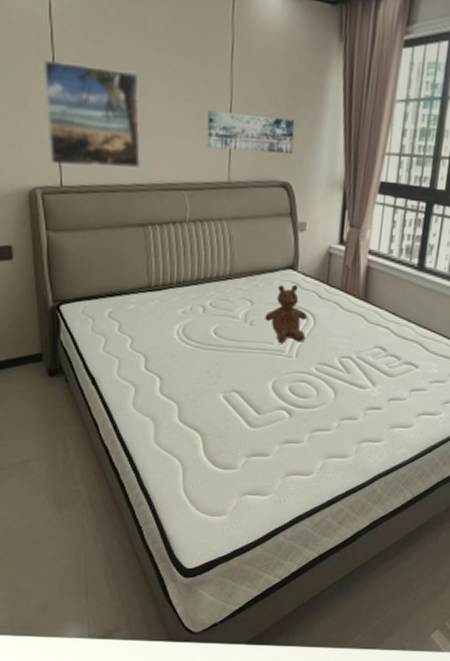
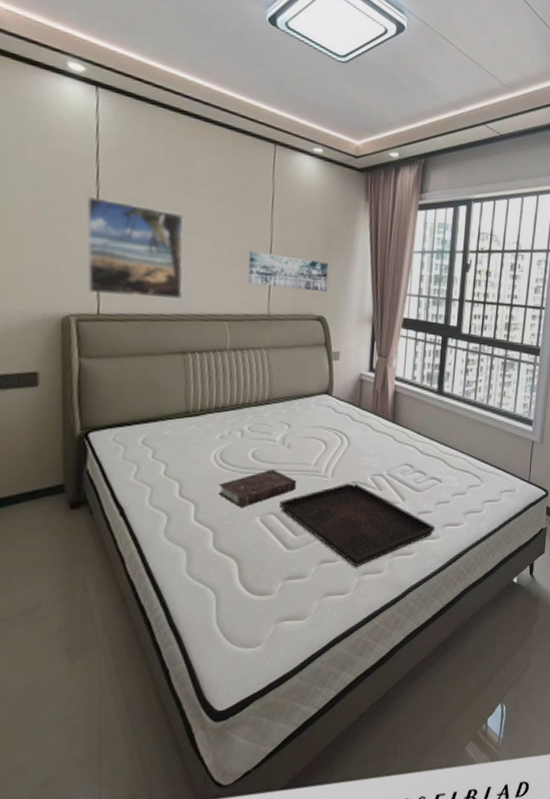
book: none [181,347,260,384] -> present [218,470,297,508]
serving tray: none [242,363,408,451] -> present [279,481,435,568]
teddy bear: present [265,284,307,343] -> none [302,408,341,464]

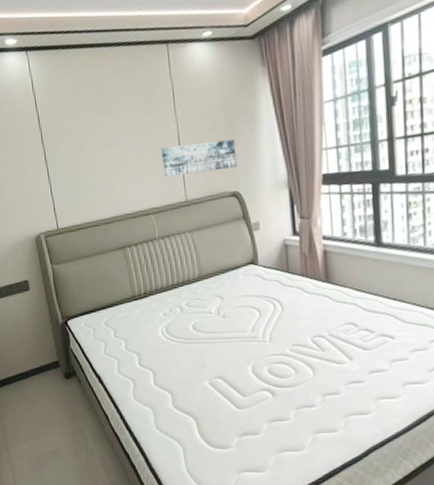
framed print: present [86,195,184,299] -> none [35,133,114,214]
book: present [218,470,297,508] -> none [169,339,238,374]
serving tray: present [279,481,435,568] -> none [223,344,393,427]

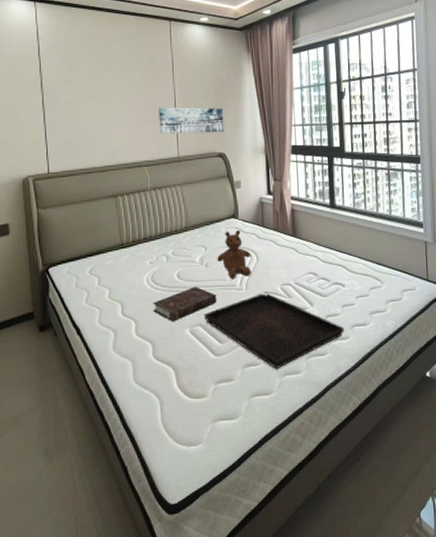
book: none [169,339,238,374] -> present [152,287,217,322]
serving tray: none [223,344,393,427] -> present [204,292,344,370]
teddy bear: none [235,277,275,330] -> present [217,230,251,279]

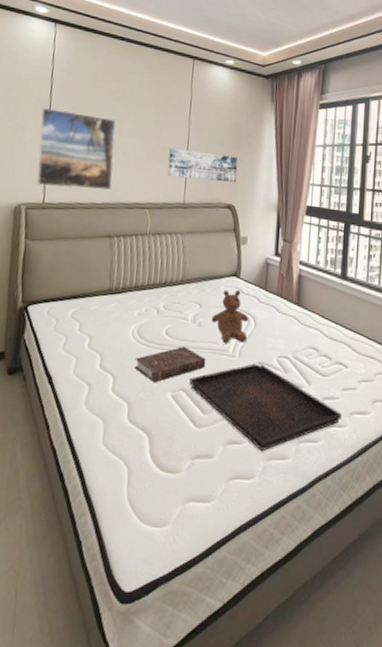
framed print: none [34,83,110,158] -> present [37,107,116,190]

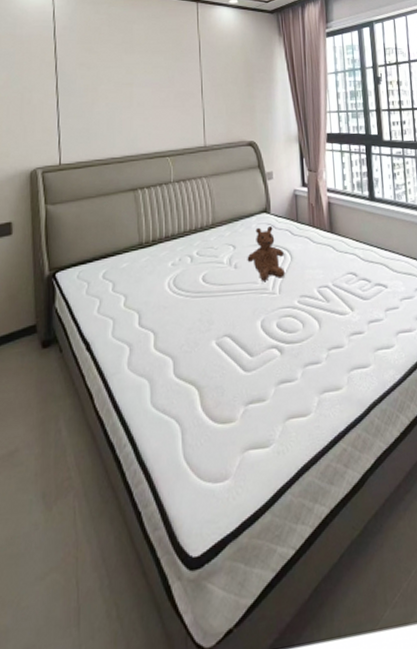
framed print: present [37,107,116,190] -> none [47,67,129,147]
book: present [134,347,206,383] -> none [174,291,247,333]
wall art: present [167,147,238,183] -> none [184,92,255,122]
serving tray: present [189,362,342,452] -> none [232,295,388,386]

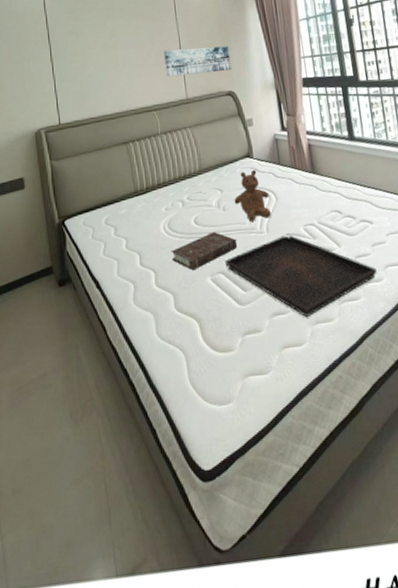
book: none [174,291,247,333] -> present [171,232,238,271]
wall art: none [184,92,255,122] -> present [164,46,232,77]
serving tray: none [232,295,388,386] -> present [225,234,377,318]

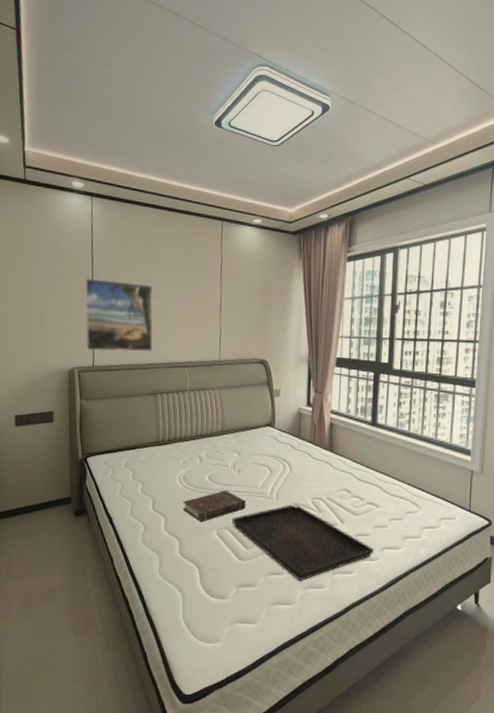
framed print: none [42,35,118,109] -> present [85,277,153,352]
wall art: present [164,46,232,77] -> none [203,308,269,339]
teddy bear: present [234,170,271,222] -> none [249,439,284,487]

